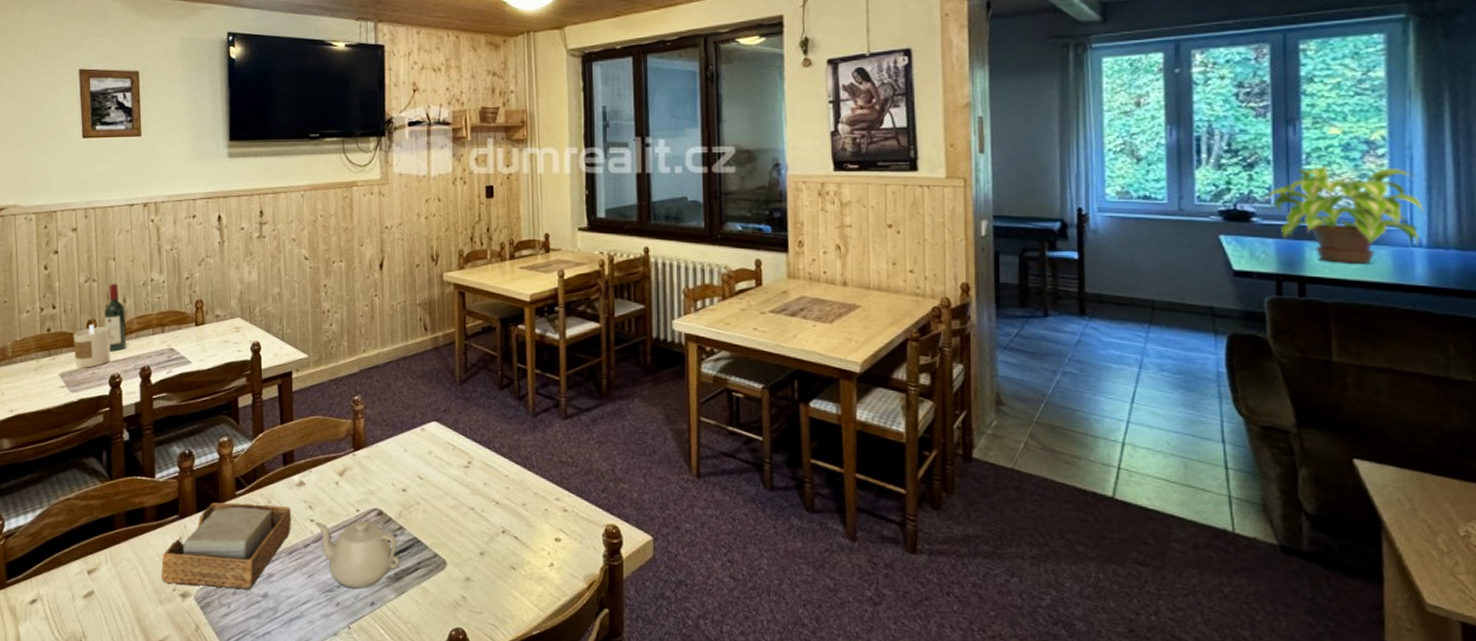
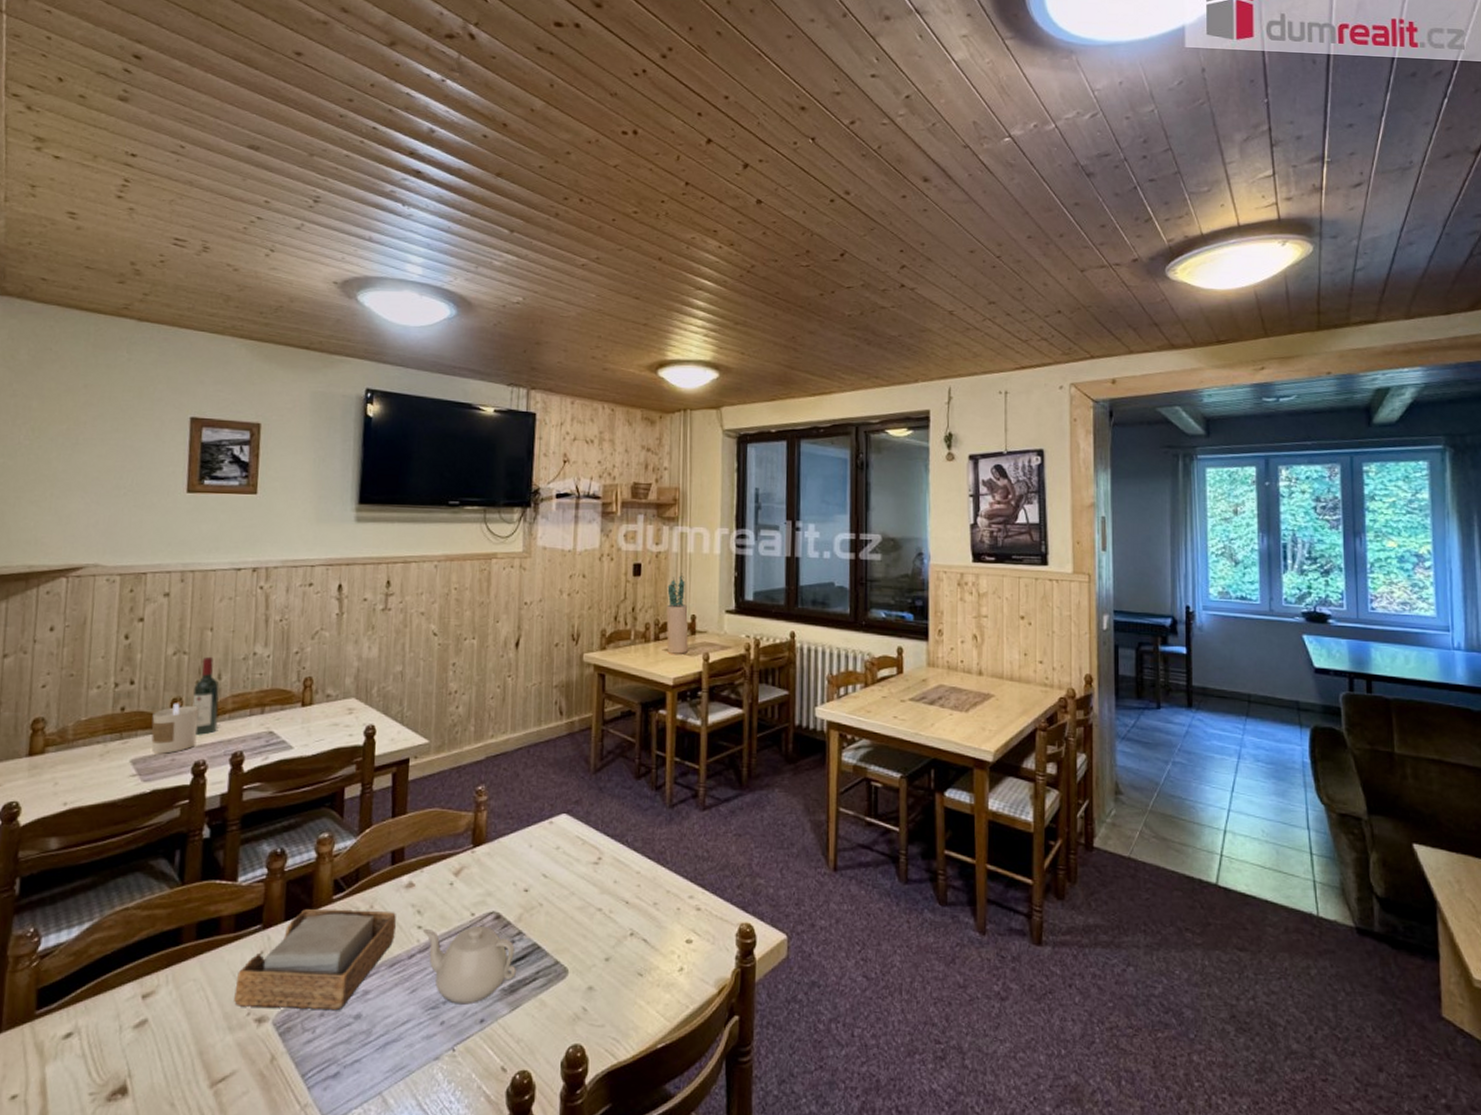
vase: none [520,193,543,272] -> present [666,573,689,654]
plant: present [1264,166,1424,264] -> none [1338,575,1461,664]

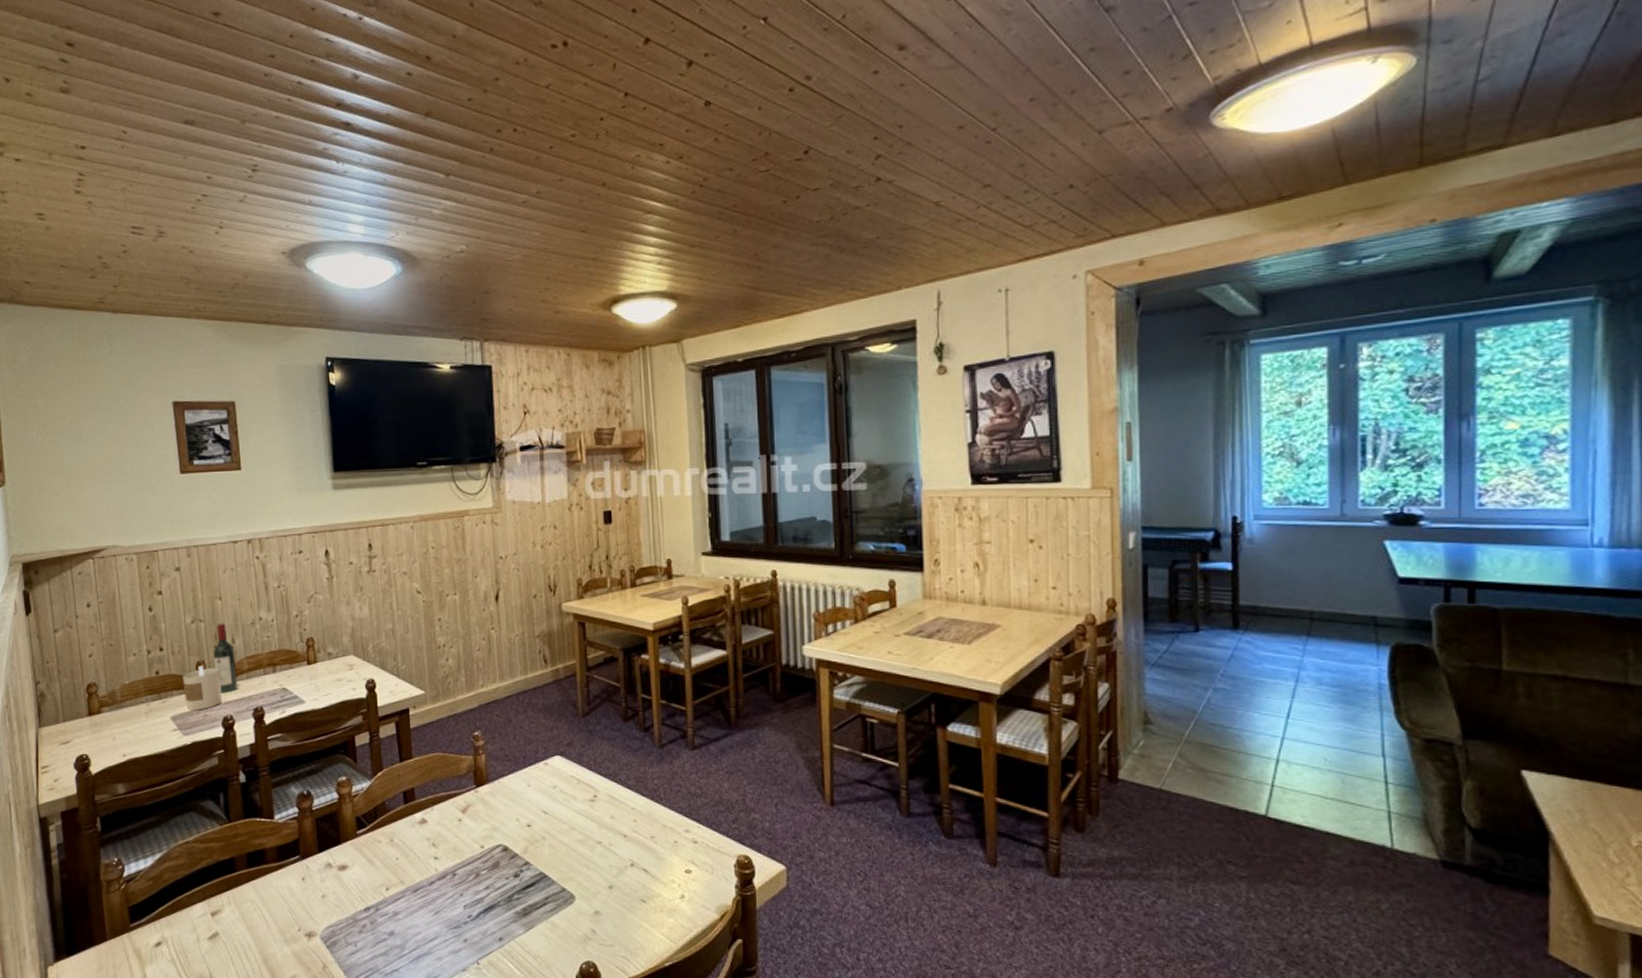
napkin holder: present [234,908,397,1011] -> none [285,841,416,929]
teapot: present [423,925,516,1005] -> none [440,856,527,925]
vase: present [666,573,689,654] -> none [640,517,666,599]

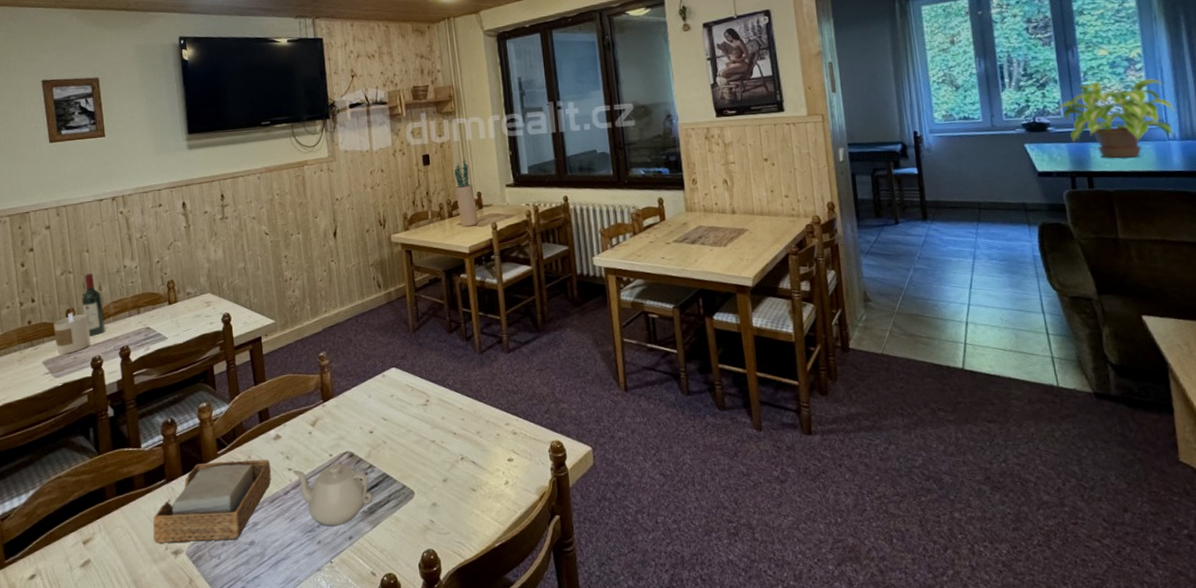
napkin holder: none [285,841,416,929] -> present [153,460,272,544]
teapot: none [440,856,527,925] -> present [293,463,372,527]
vase: none [640,517,666,599] -> present [454,158,478,227]
plant: none [1434,462,1606,567] -> present [1055,78,1174,159]

